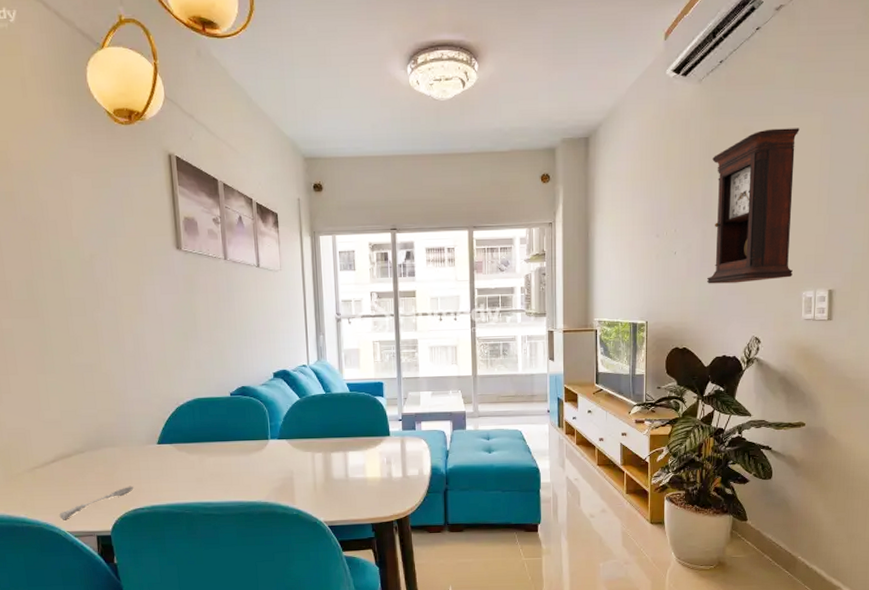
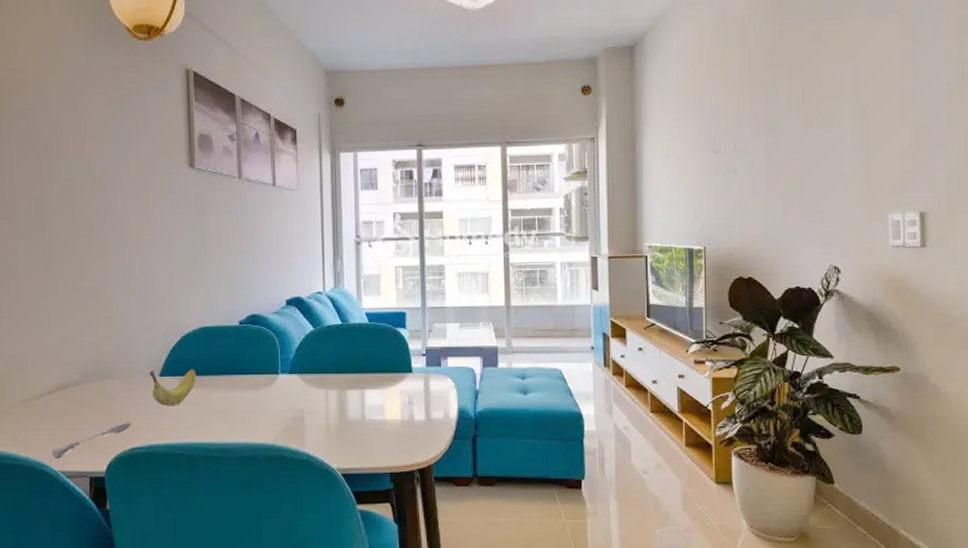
fruit: none [148,437,193,471] -> present [149,369,197,407]
pendulum clock: present [706,128,800,284] -> none [773,32,875,205]

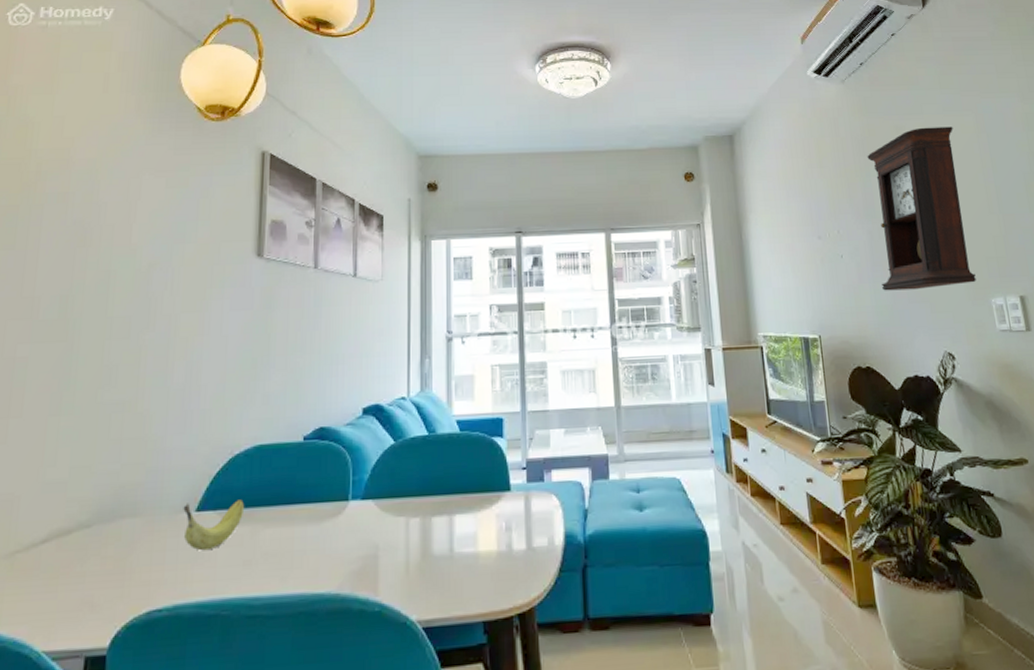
soupspoon: present [51,423,132,459] -> none [35,576,153,634]
pendulum clock: none [773,32,875,205] -> present [867,126,976,291]

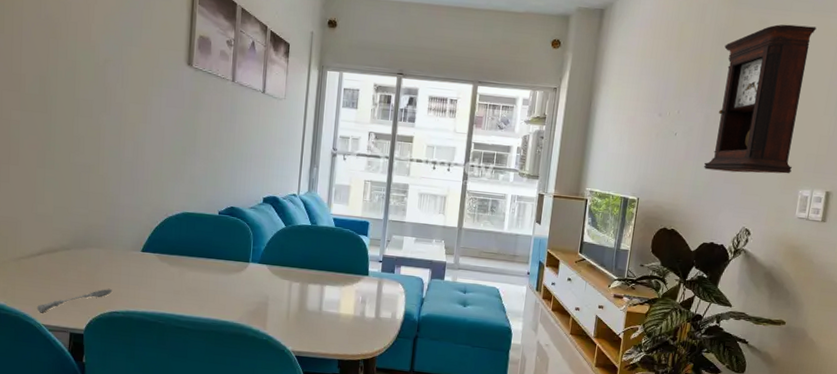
soupspoon: none [35,576,153,634] -> present [37,289,113,313]
fruit: present [183,499,245,551] -> none [132,245,176,279]

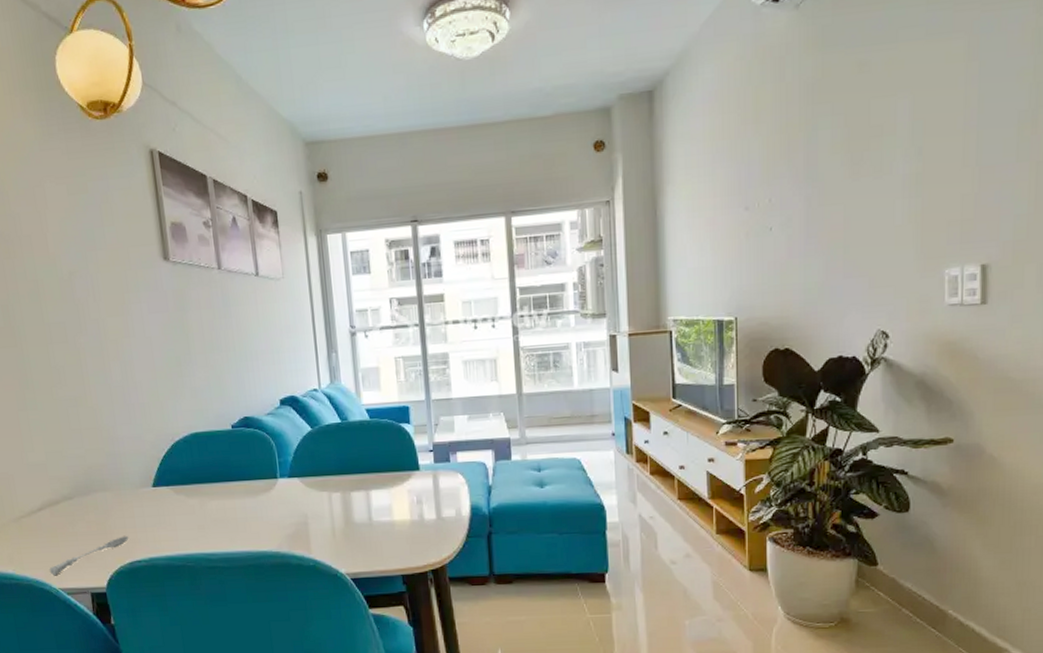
pendulum clock: present [703,24,817,174] -> none [813,56,935,266]

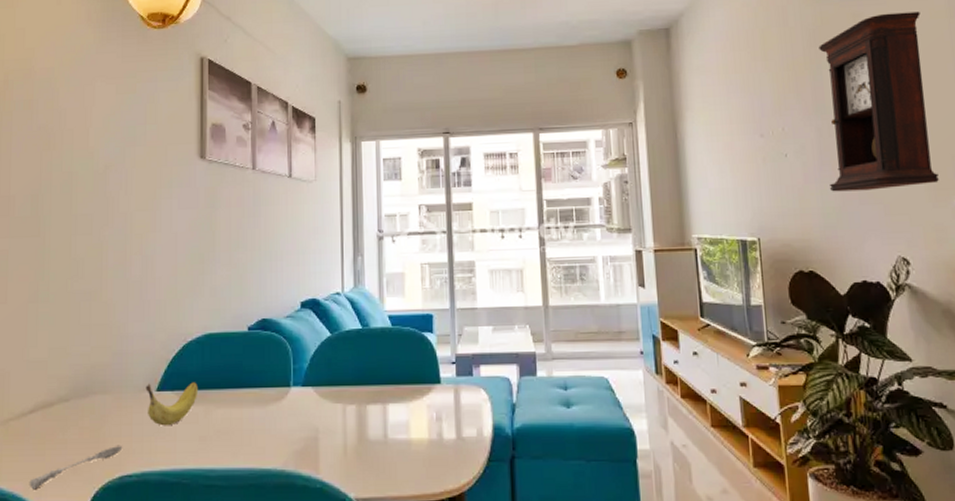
fruit: none [142,478,192,518] -> present [145,382,199,426]
pendulum clock: none [813,56,935,266] -> present [818,11,939,192]

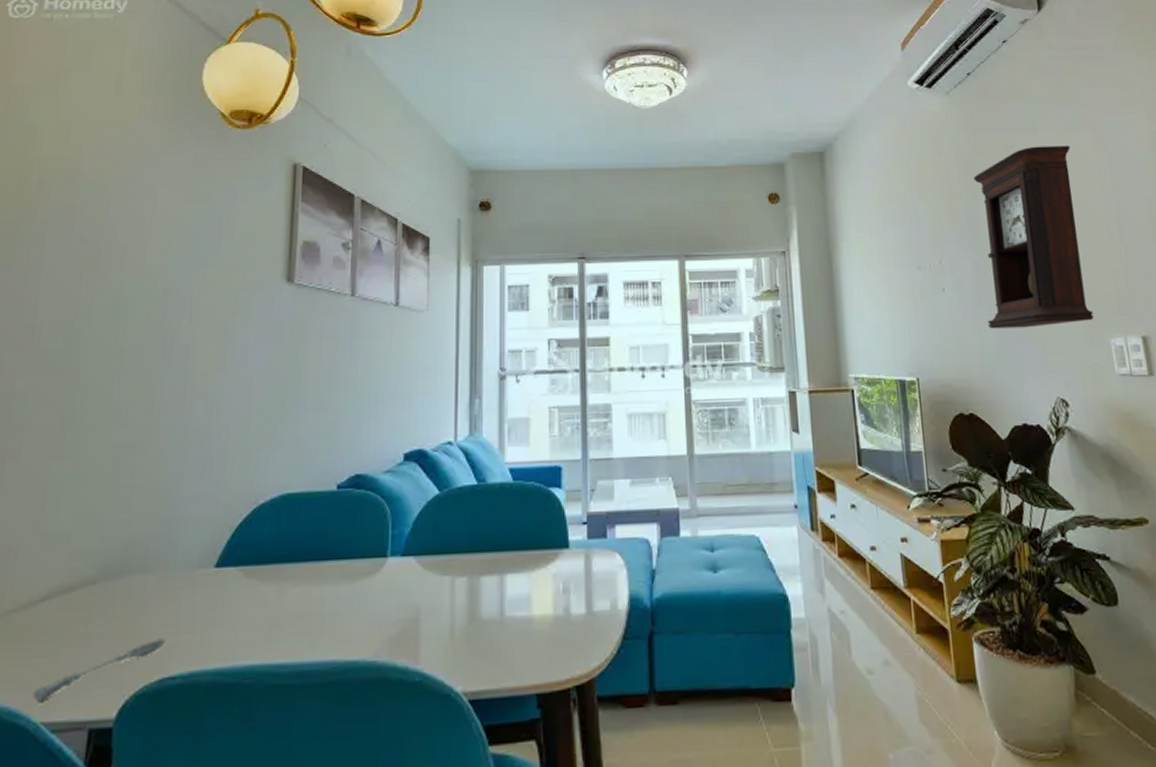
fruit: present [145,382,199,426] -> none [200,554,270,612]

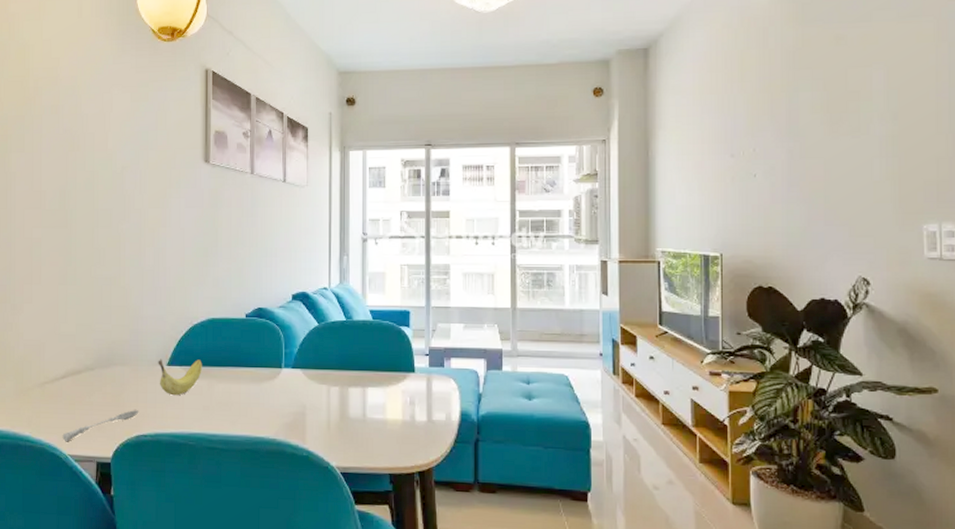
fruit: none [200,554,270,612] -> present [158,359,203,396]
pendulum clock: present [973,145,1094,329] -> none [795,35,908,212]

